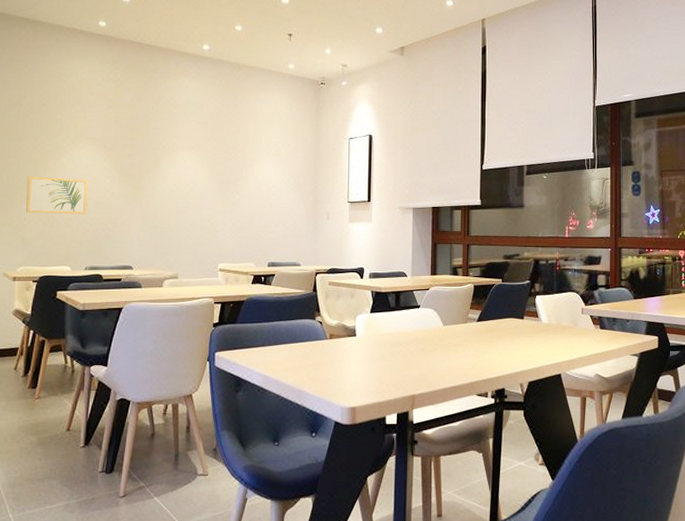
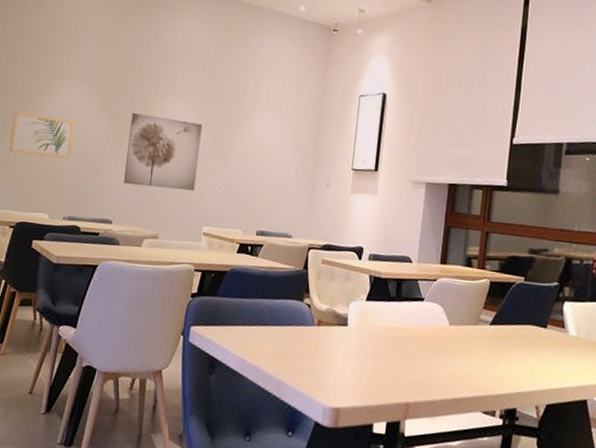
wall art: none [141,168,210,233] -> present [124,113,202,191]

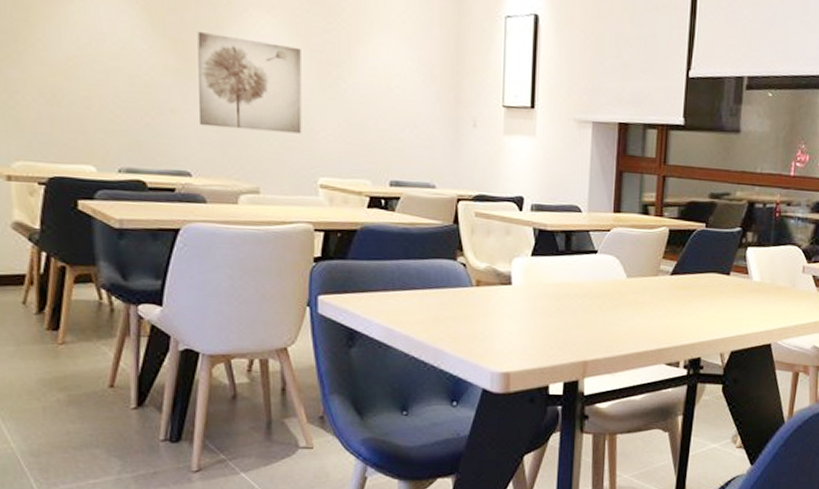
wall art: present [10,112,75,159] -> none [14,27,115,92]

